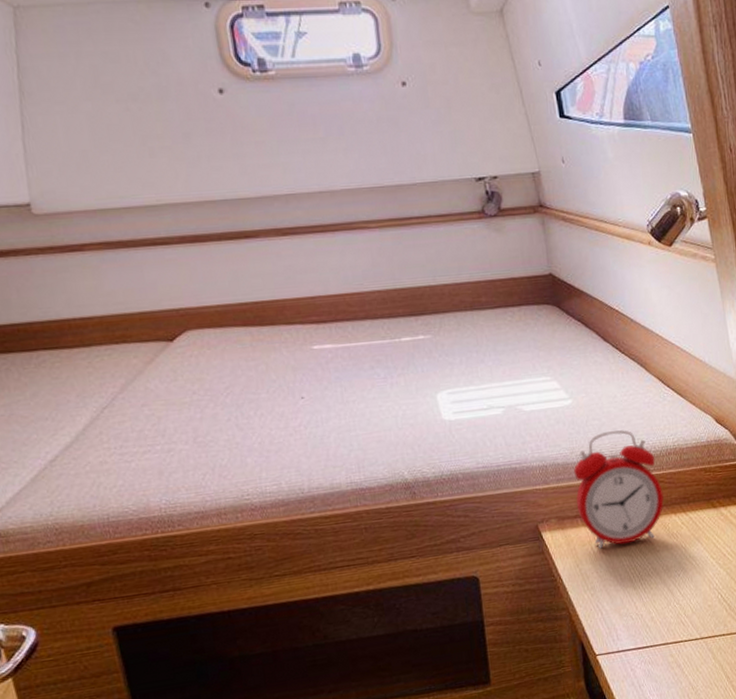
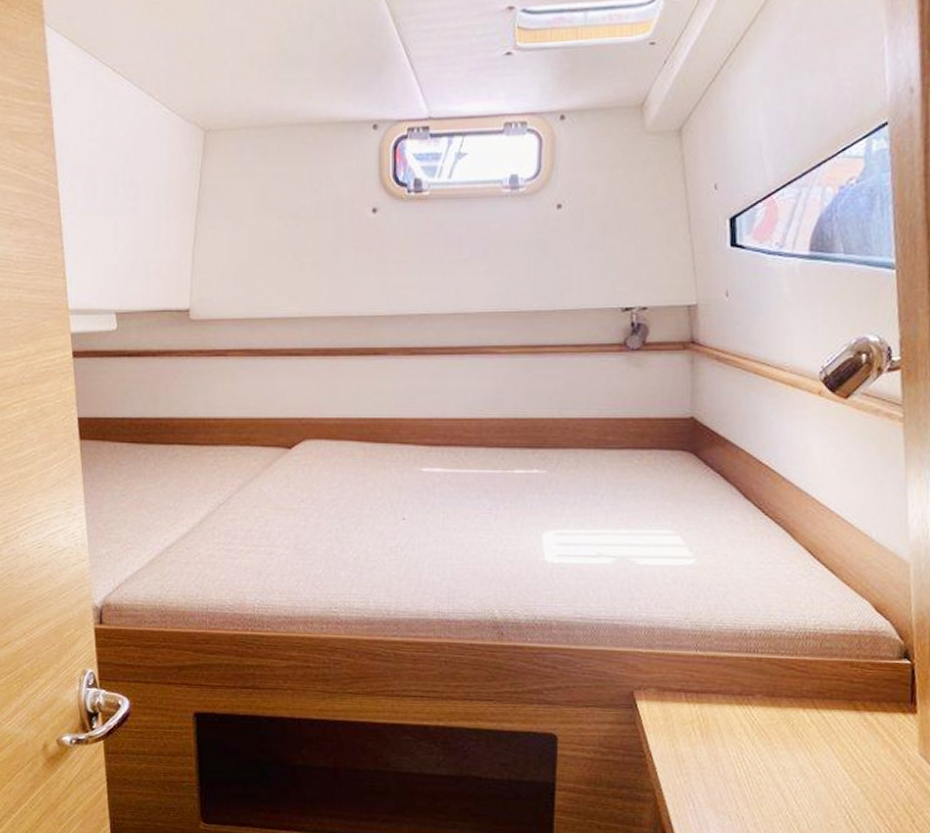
alarm clock: present [574,429,664,549] -> none [682,600,792,732]

